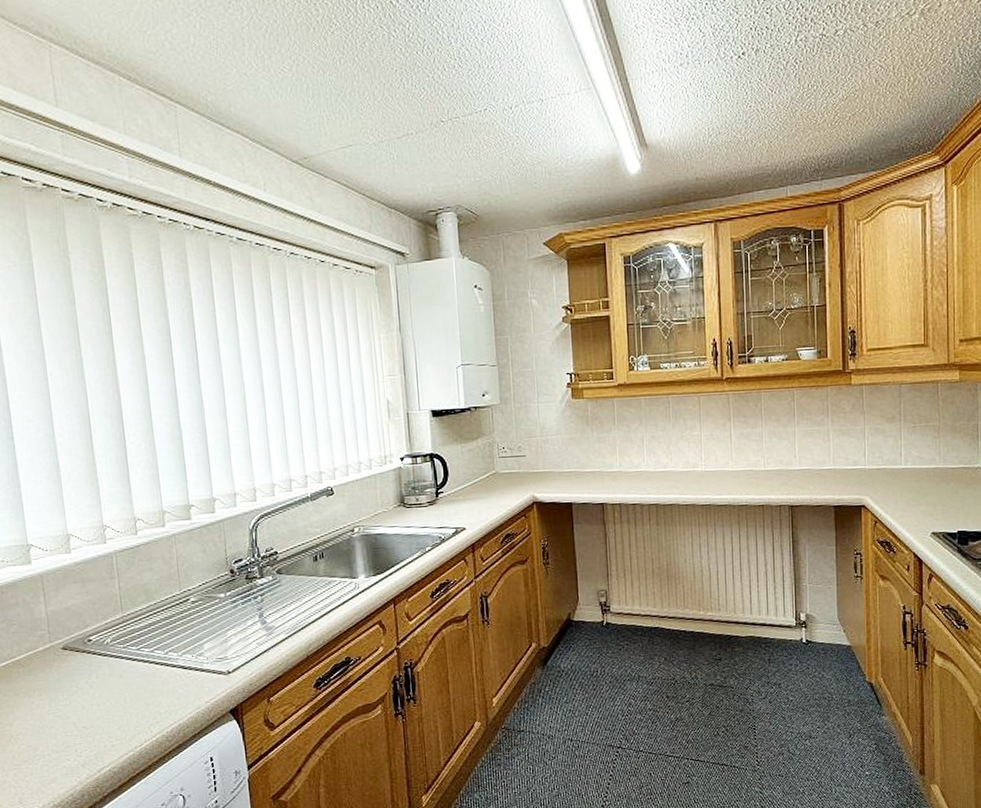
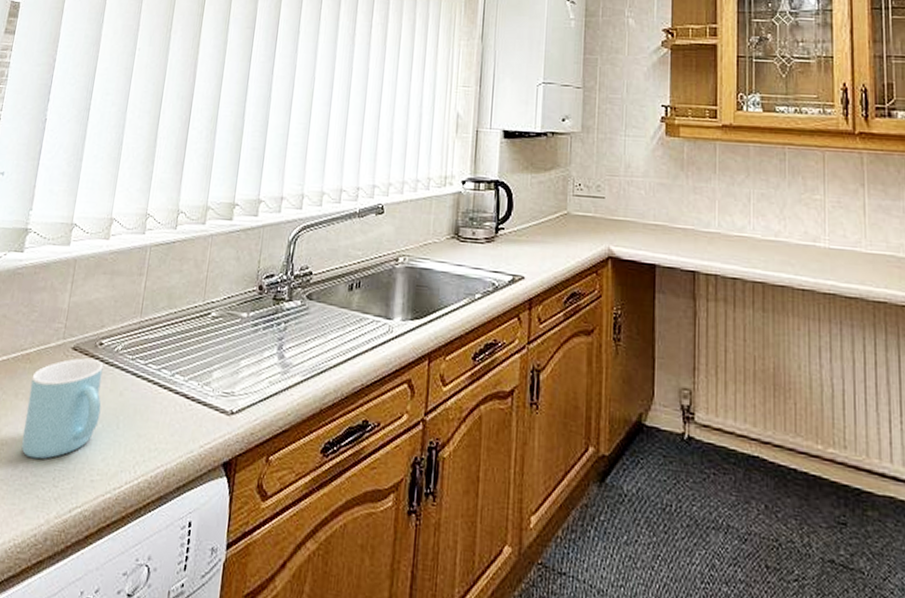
mug: none [28,654,106,740] -> present [21,358,104,460]

